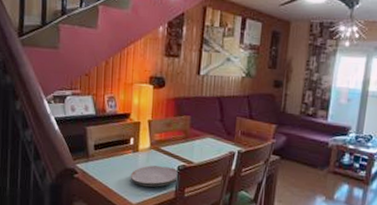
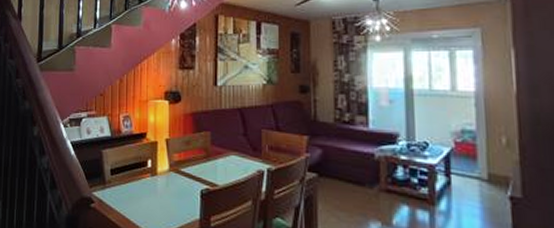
plate: present [130,165,179,187] -> none [149,190,203,216]

